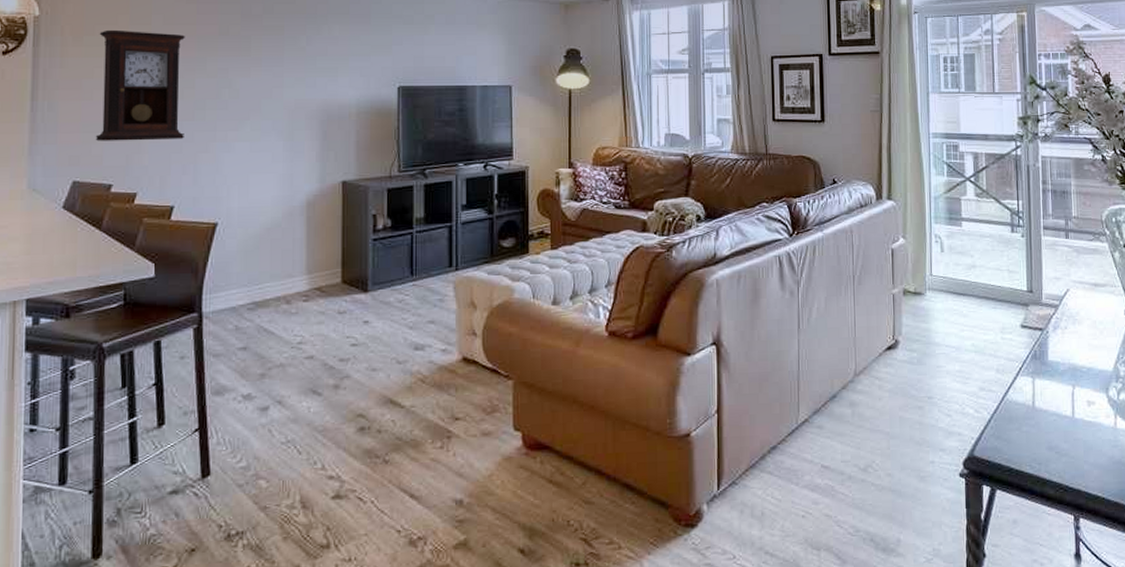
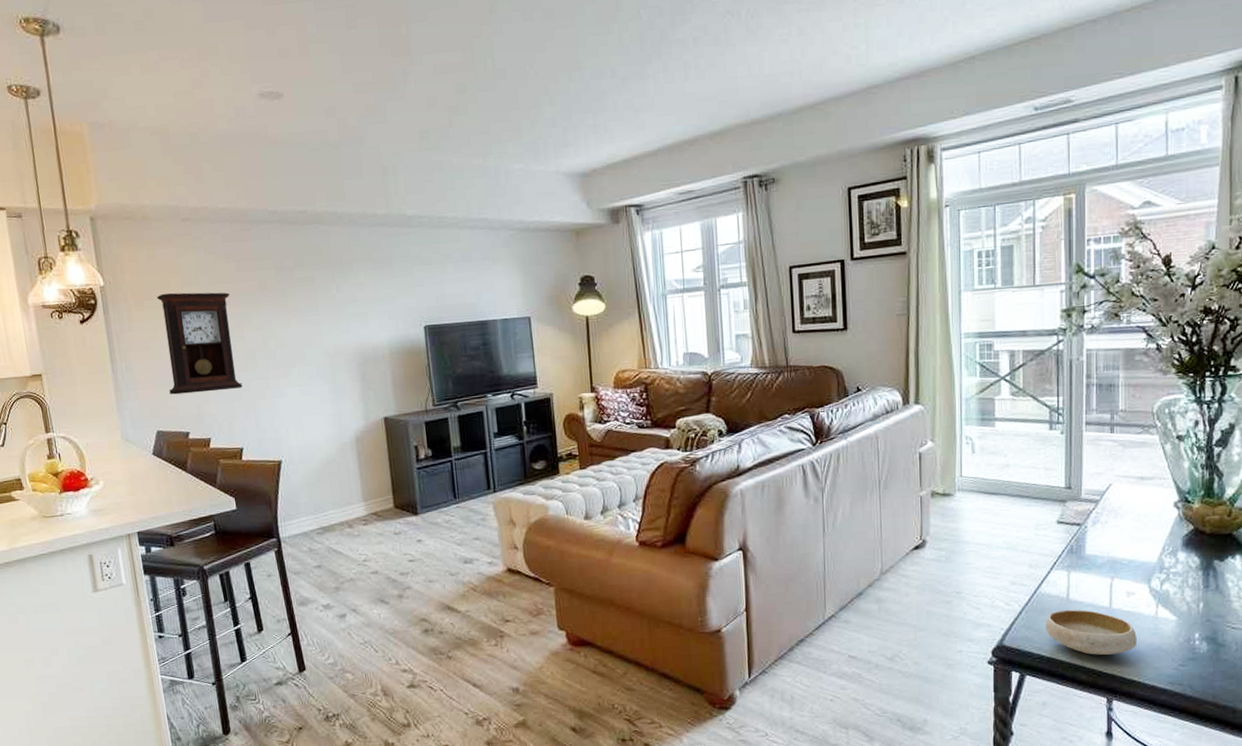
bowl: none [1013,418,1099,468] -> present [1046,609,1137,655]

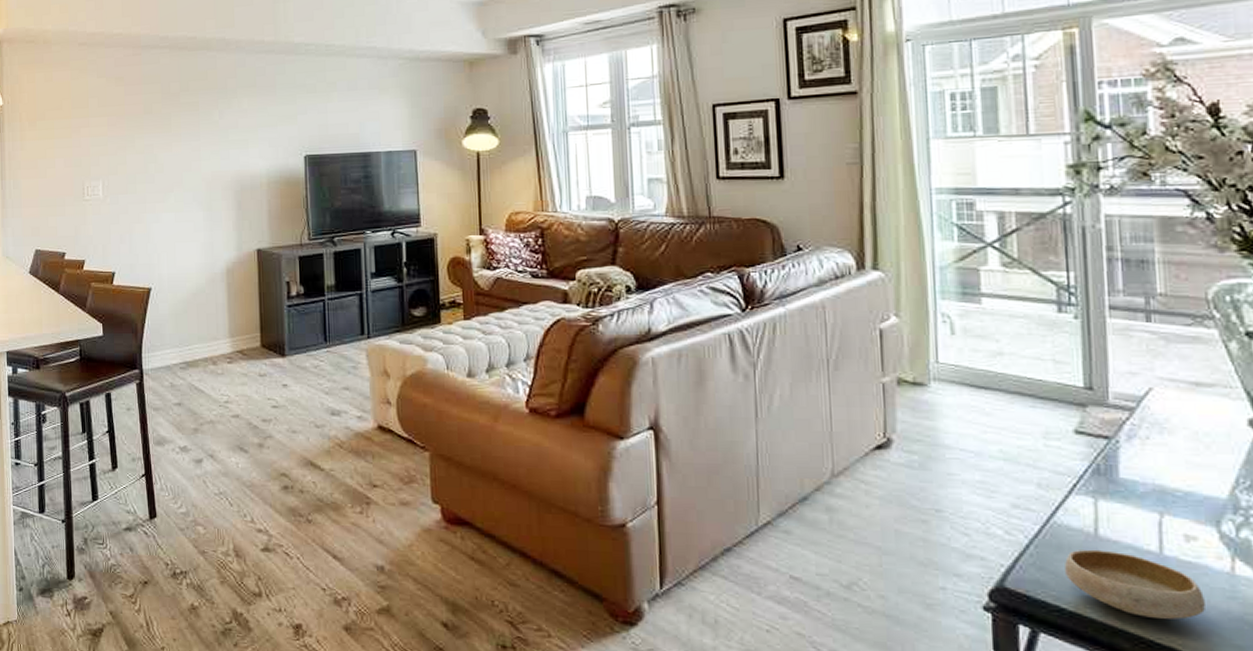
pendulum clock: present [156,292,243,395] -> none [48,114,120,214]

